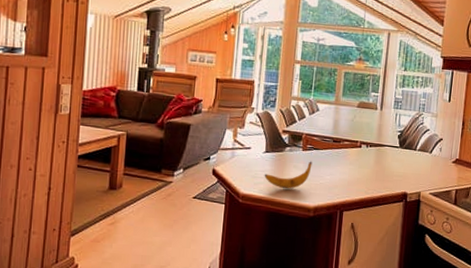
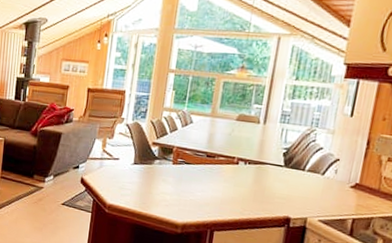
banana: present [264,161,312,189] -> none [131,175,183,203]

